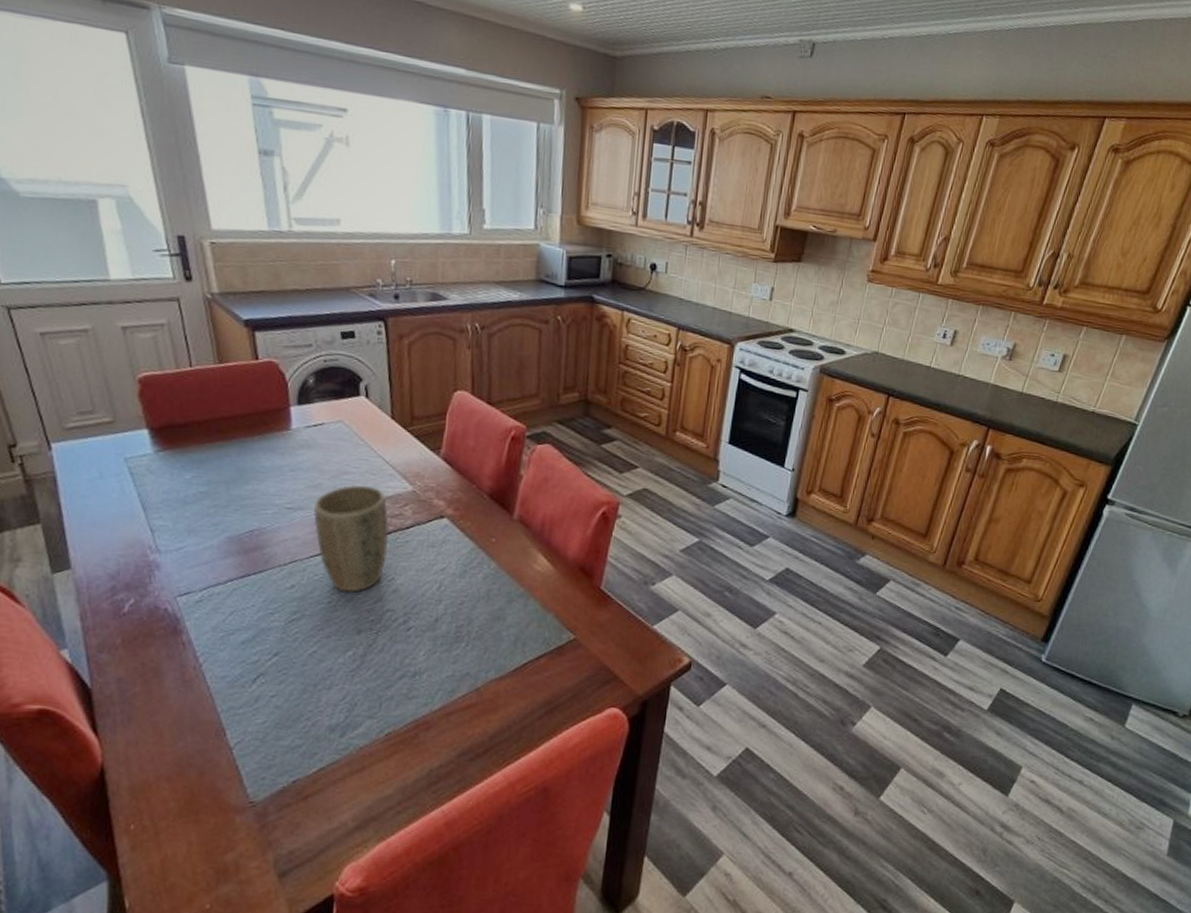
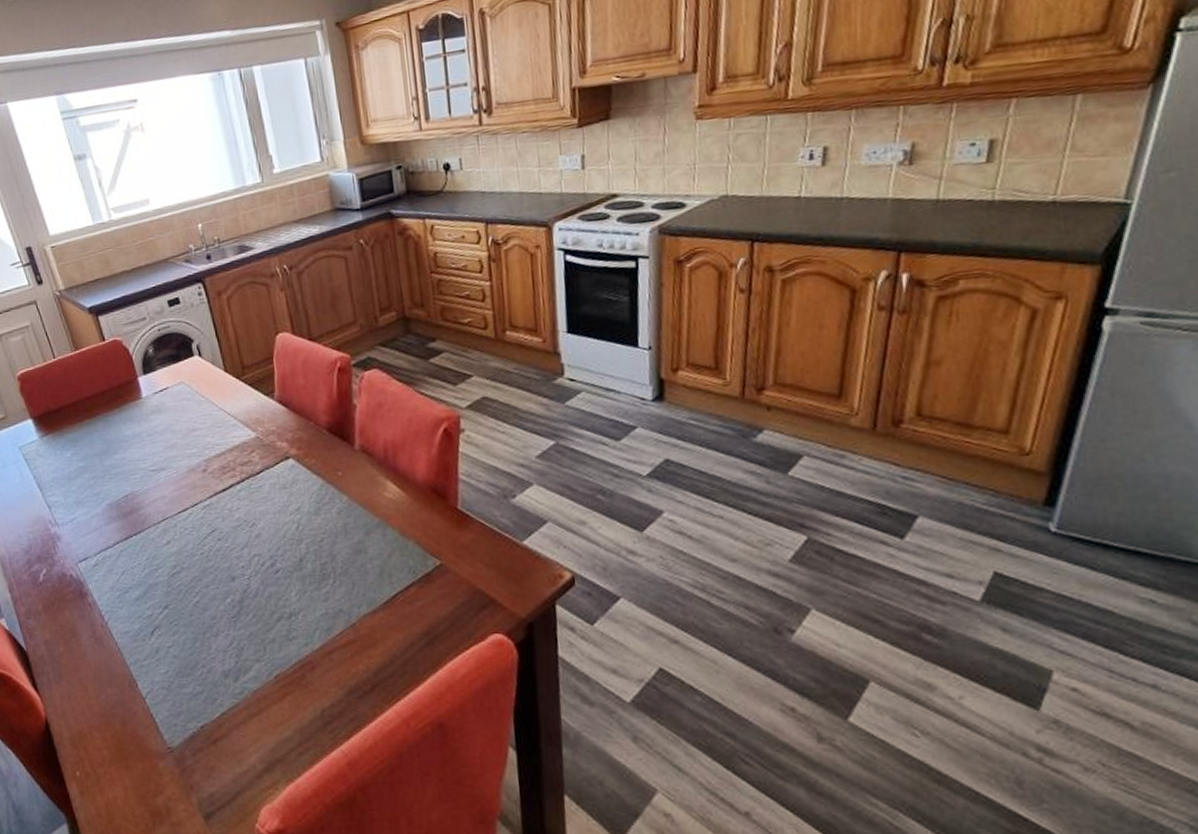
plant pot: present [314,484,390,592] -> none [173,438,245,542]

